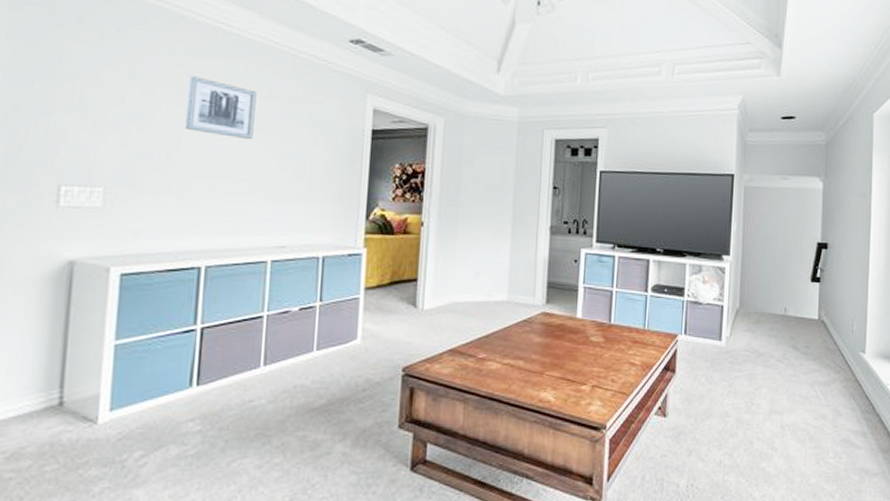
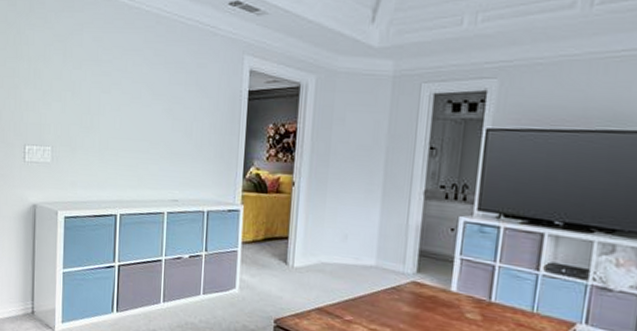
wall art: present [185,76,257,140] -> none [103,49,154,105]

